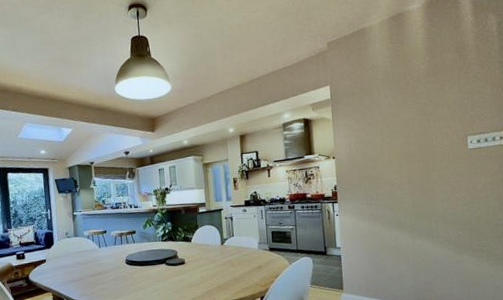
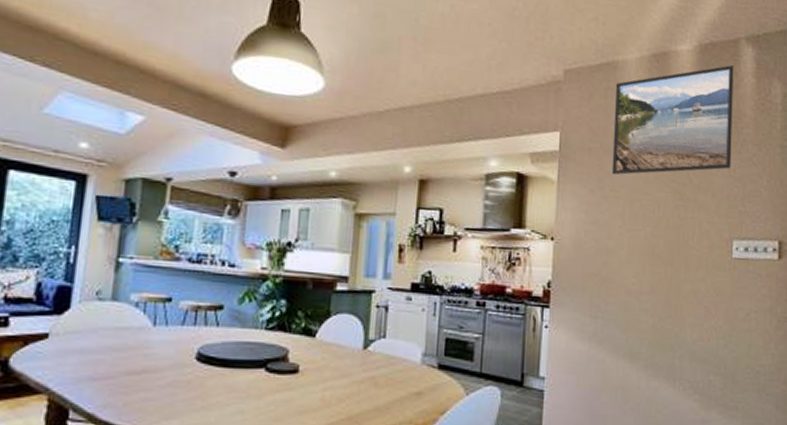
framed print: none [365,11,461,108] -> present [611,65,734,175]

